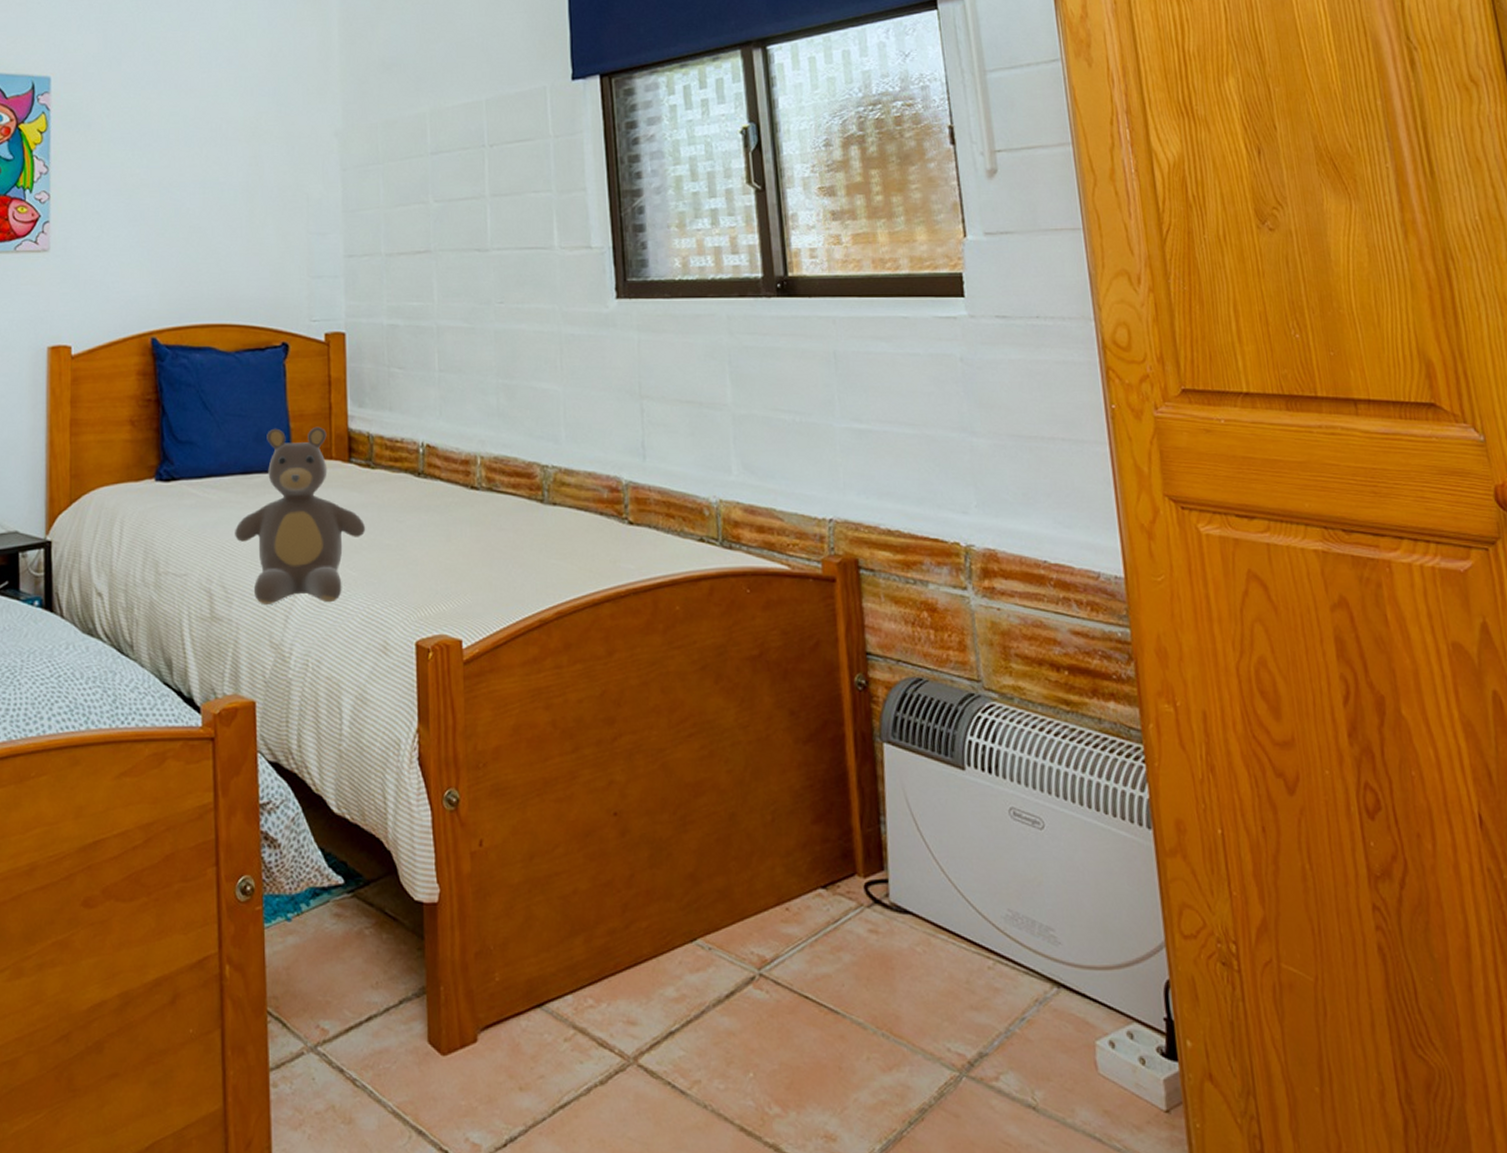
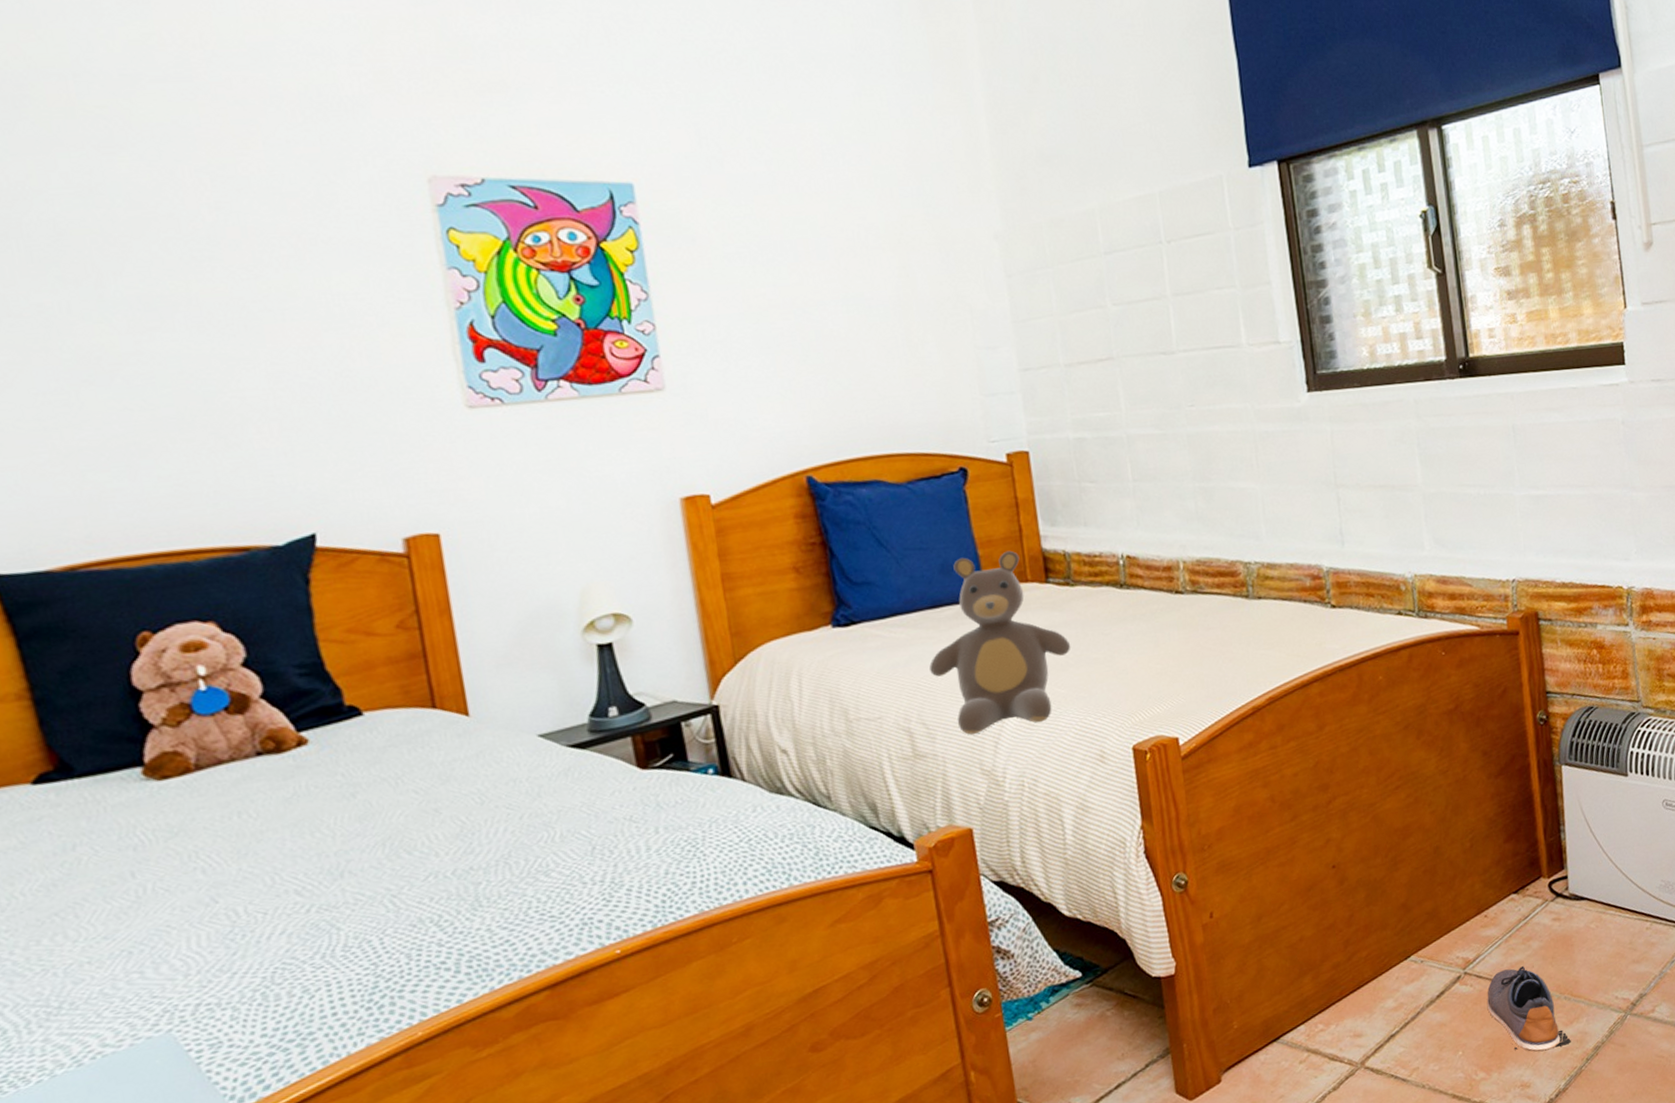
shoe: none [786,981,890,1098] -> present [1487,966,1571,1052]

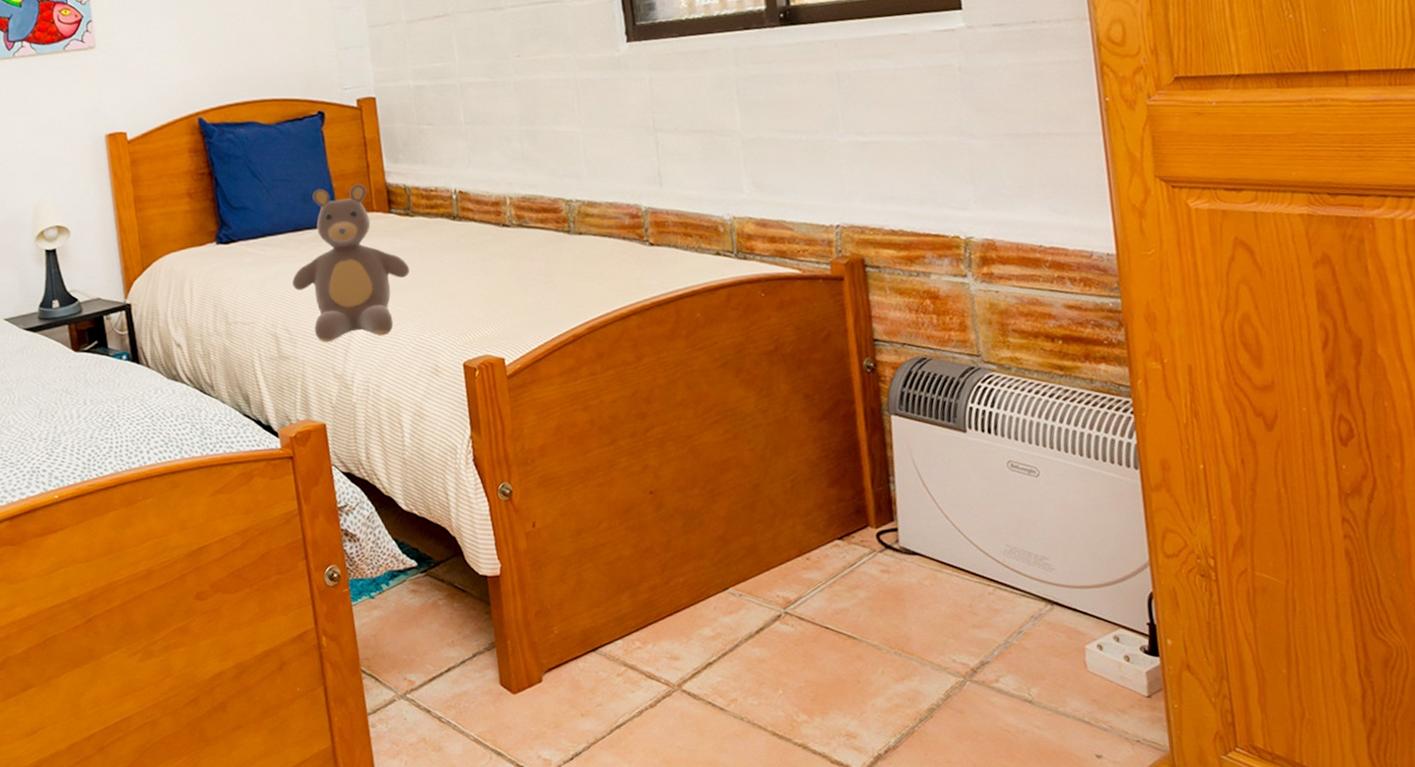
shoe: present [1487,966,1571,1052] -> none [809,614,902,704]

